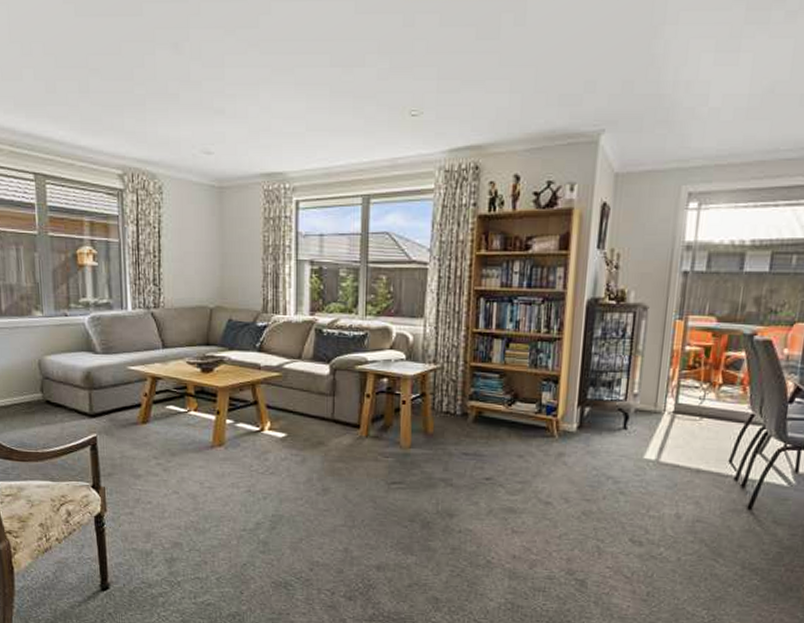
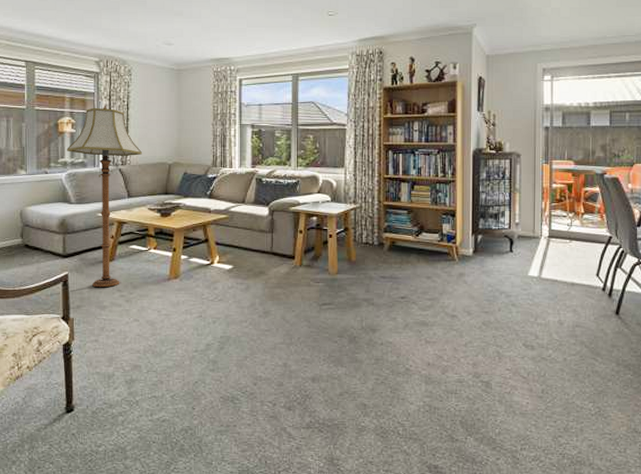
floor lamp: none [88,231,178,453] -> present [67,105,142,287]

